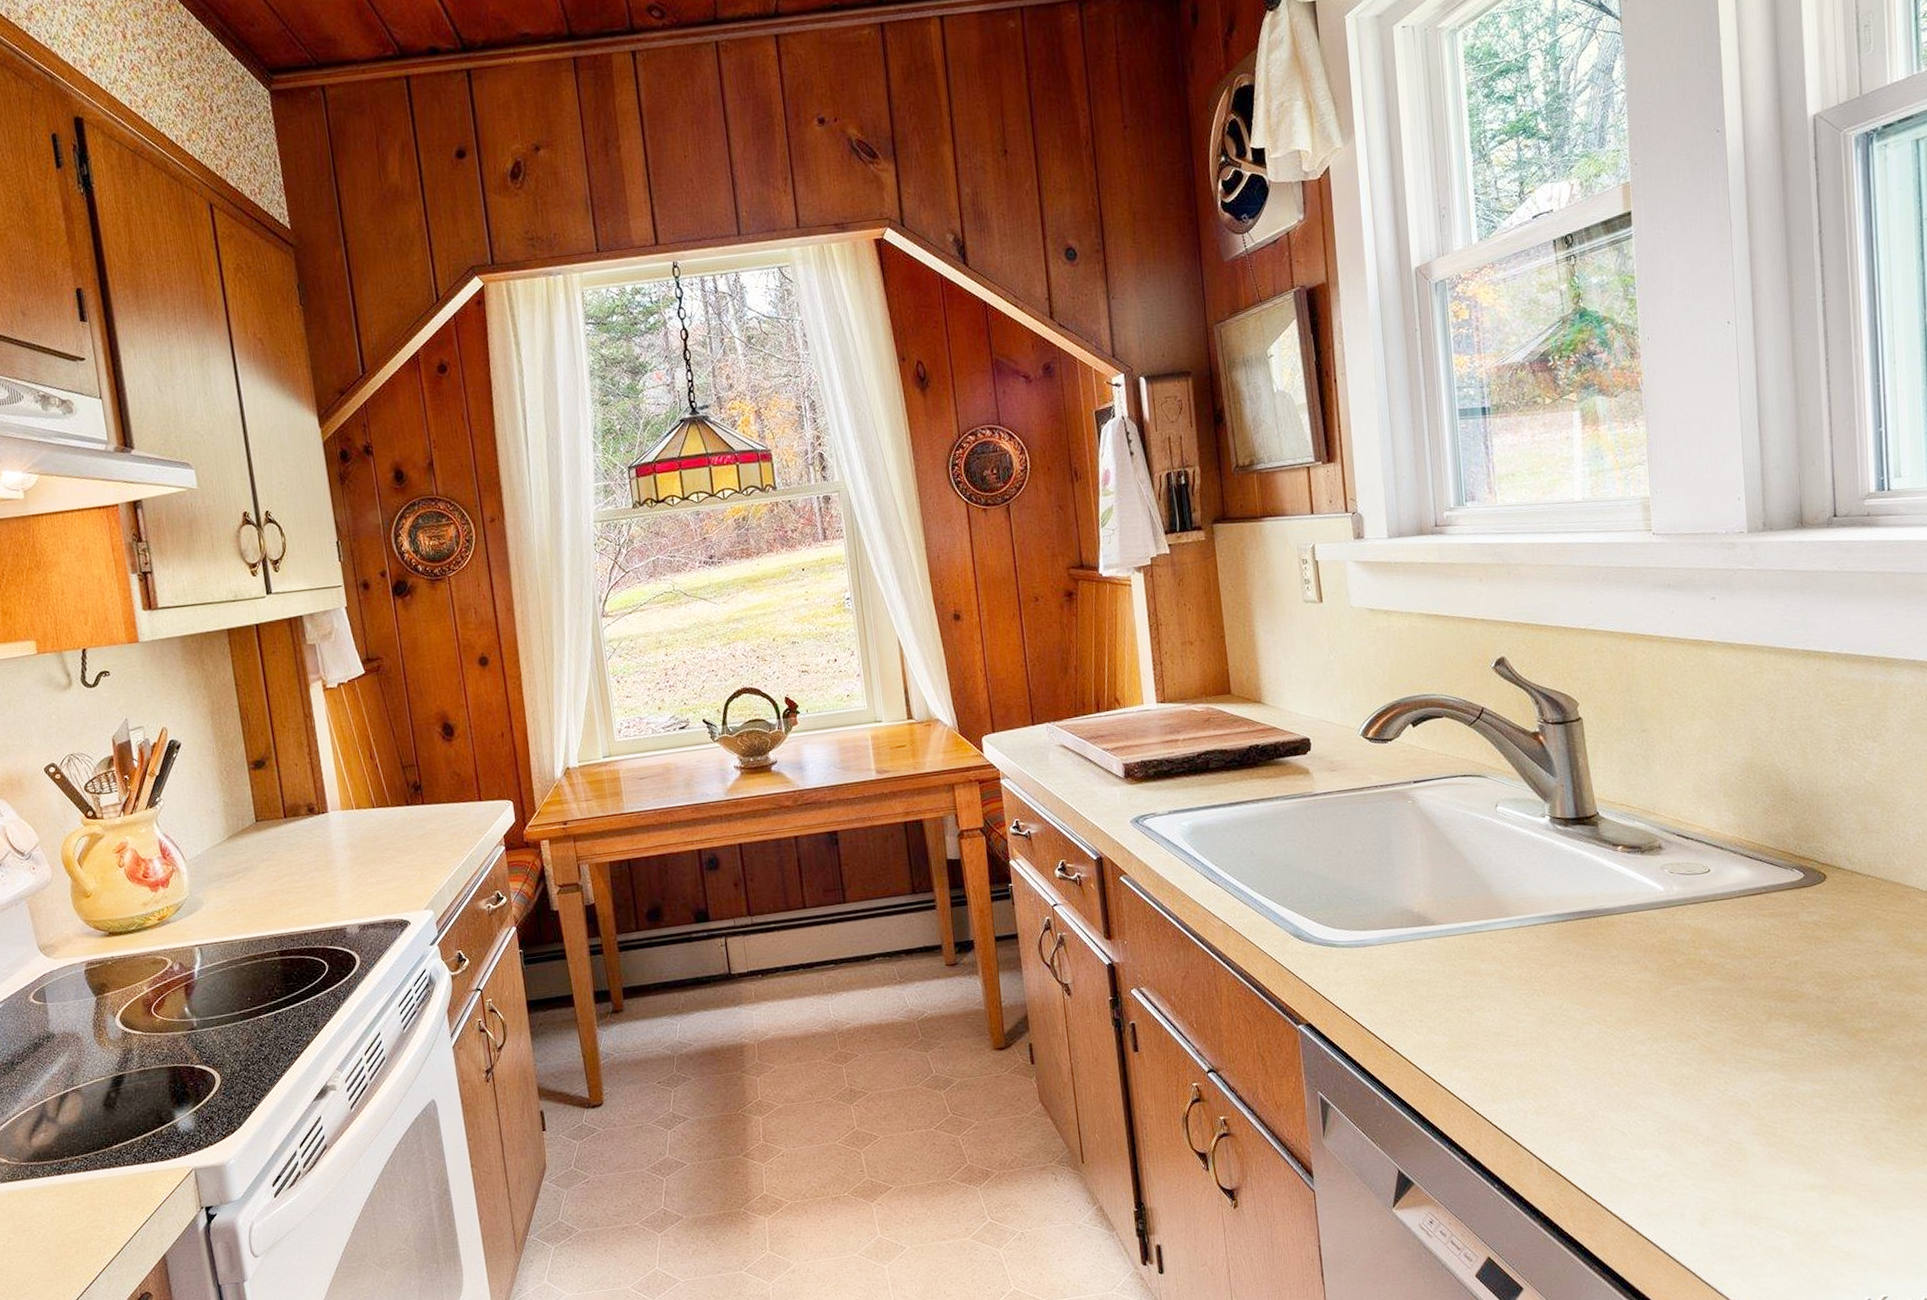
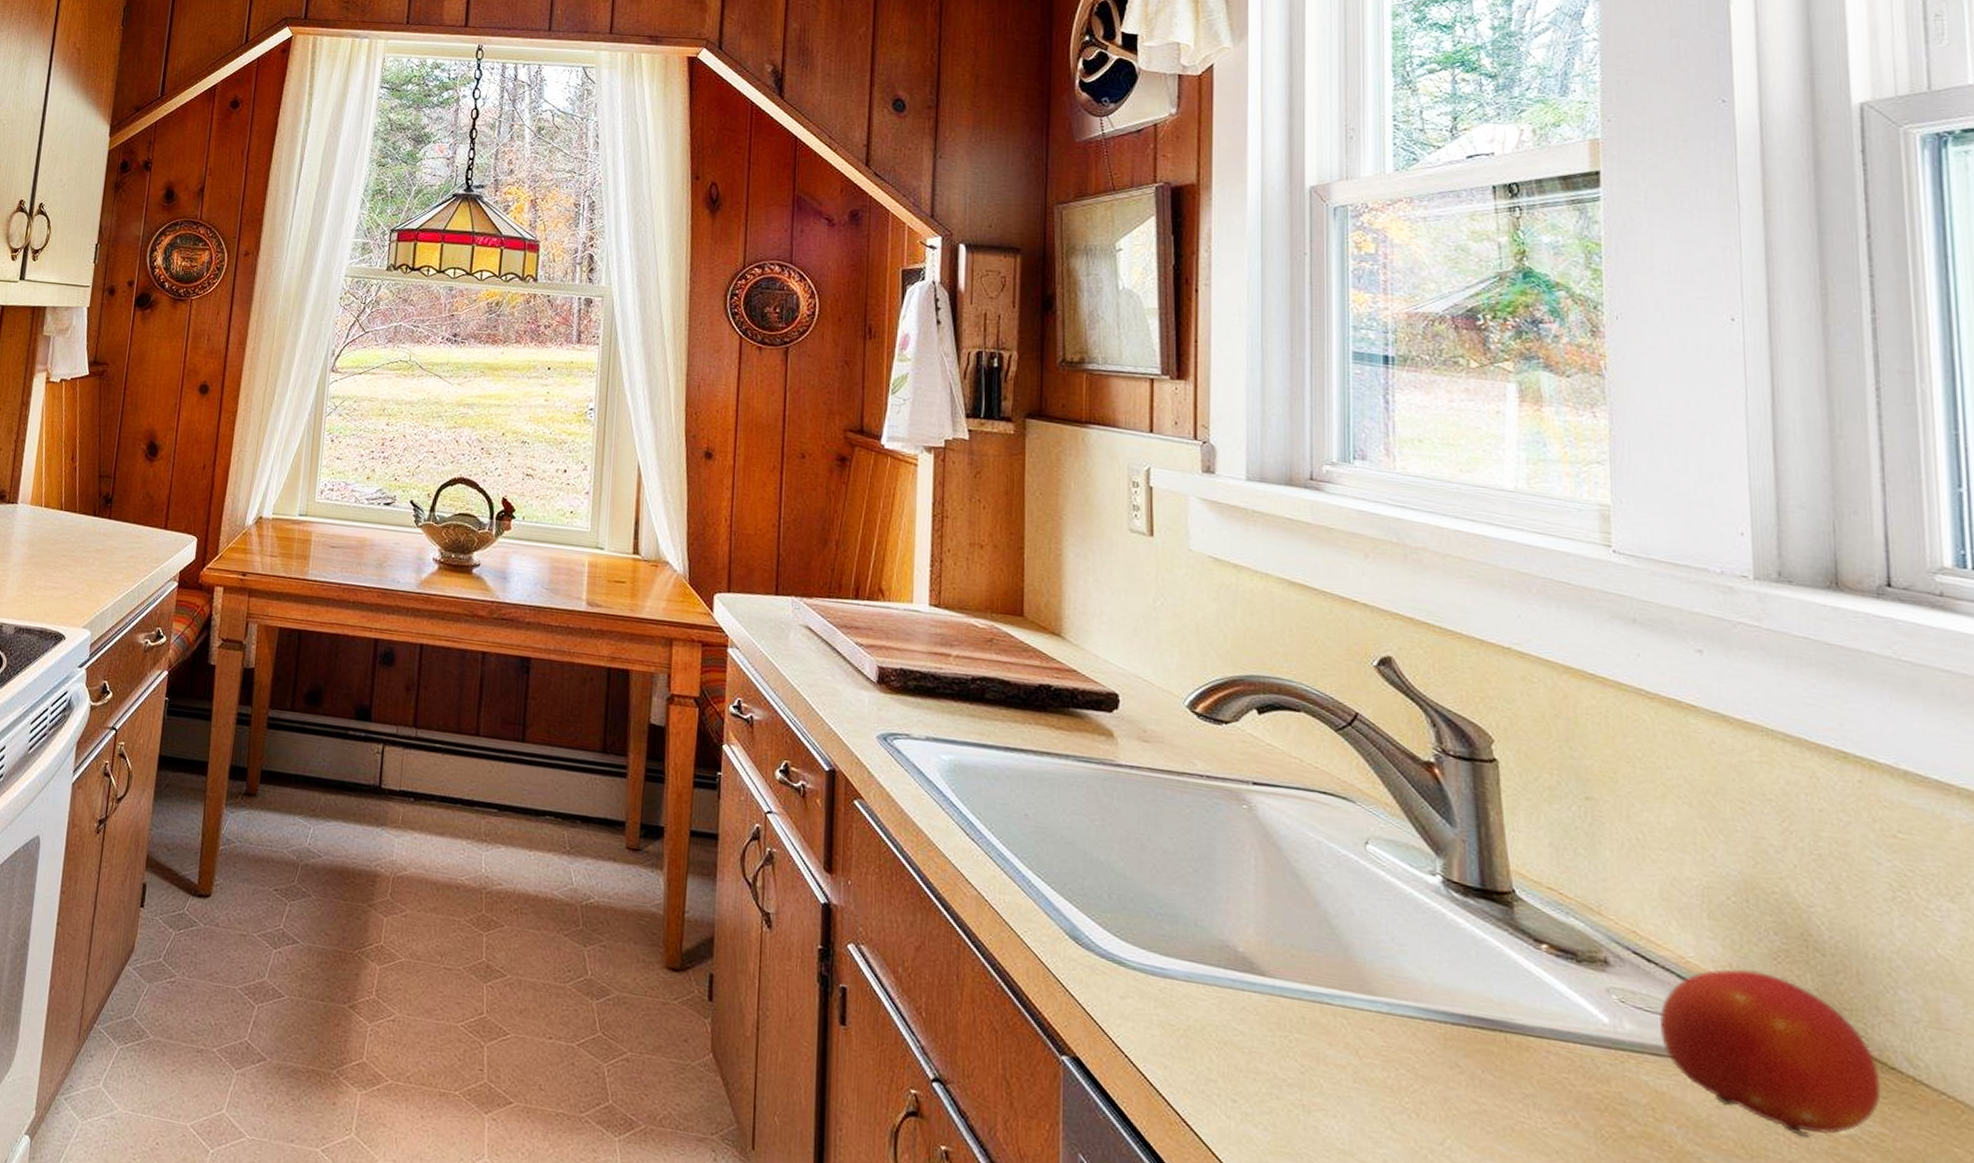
fruit: none [1696,825,1832,933] -> present [1660,969,1881,1139]

